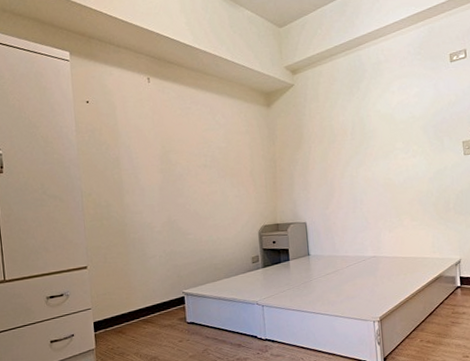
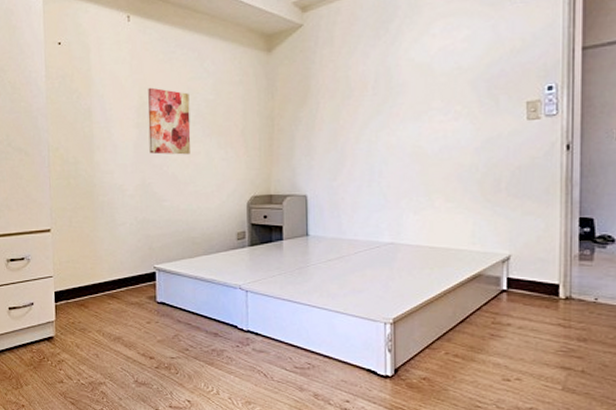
wall art: none [169,138,208,195] -> present [148,87,191,155]

